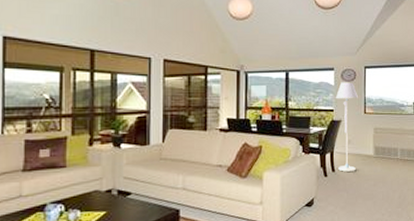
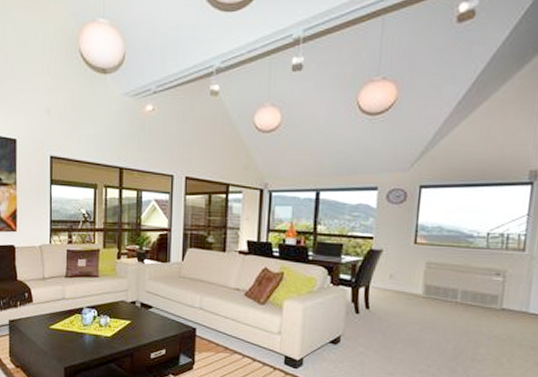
floor lamp: present [336,82,359,172] -> none [374,204,409,311]

